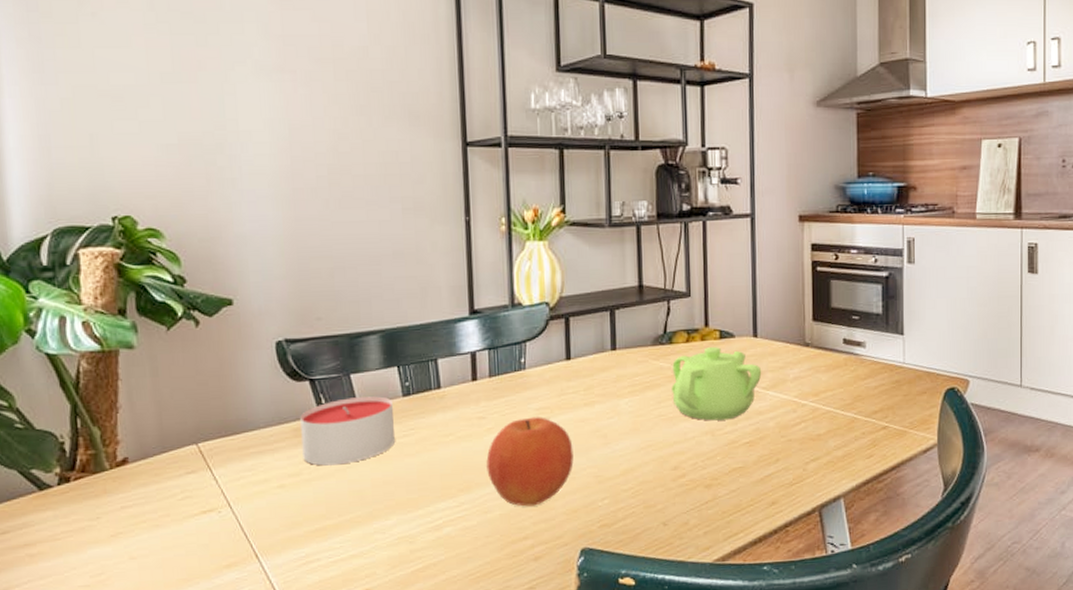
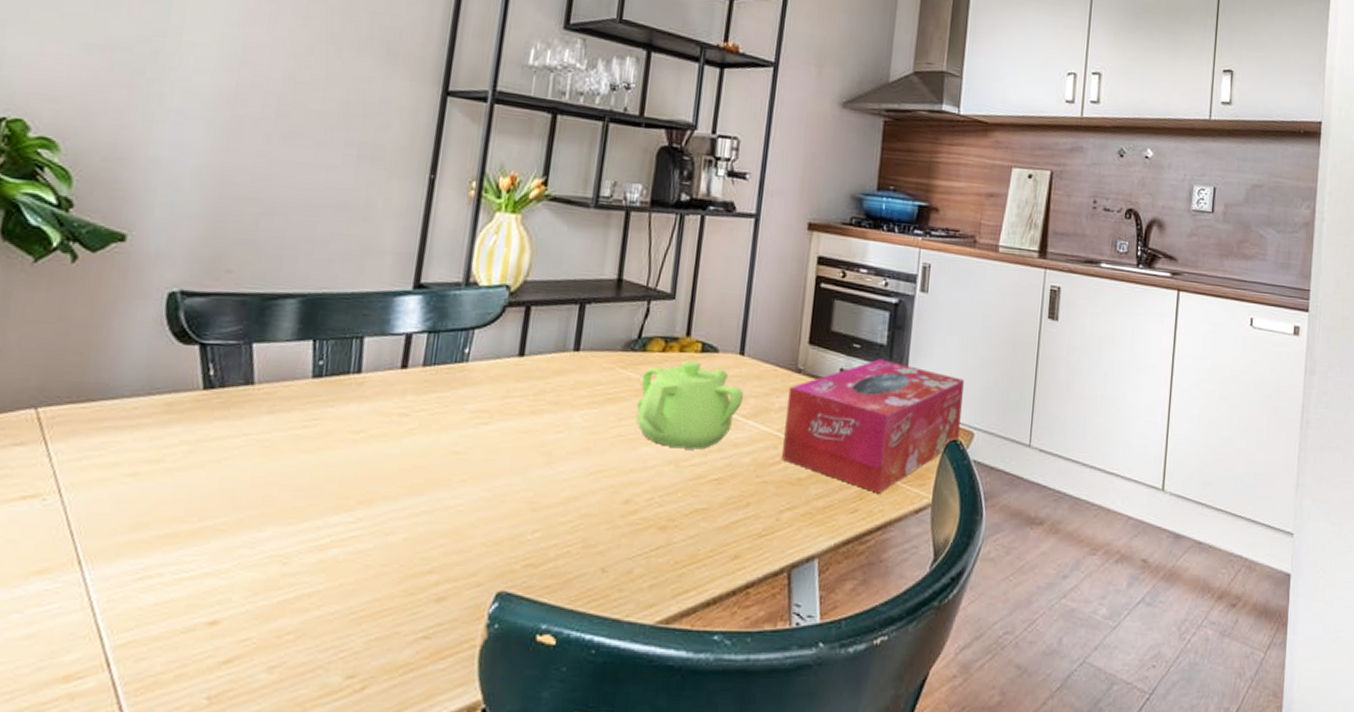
candle: present [300,396,396,466] -> none [169,371,298,455]
fruit: present [486,417,574,507] -> none [398,420,509,532]
tissue box: none [800,326,956,440] -> present [782,359,964,493]

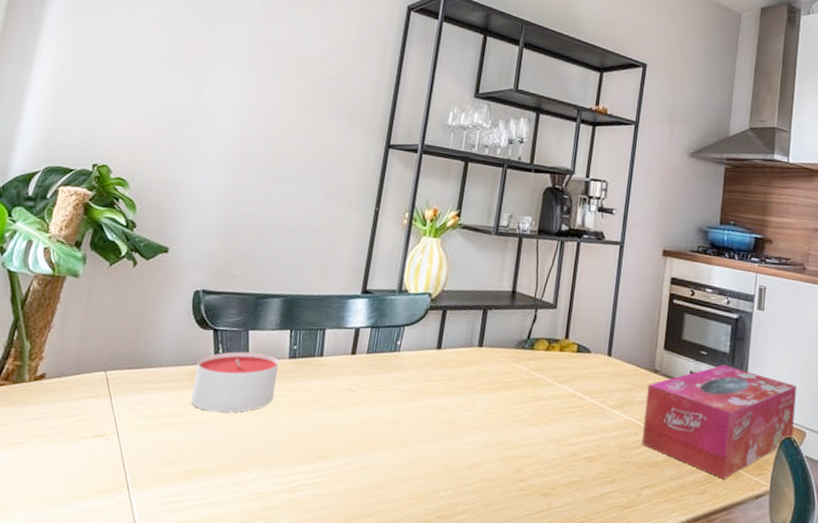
candle: none [169,371,298,455] -> present [190,351,279,413]
teapot: present [637,361,744,450] -> none [526,358,611,432]

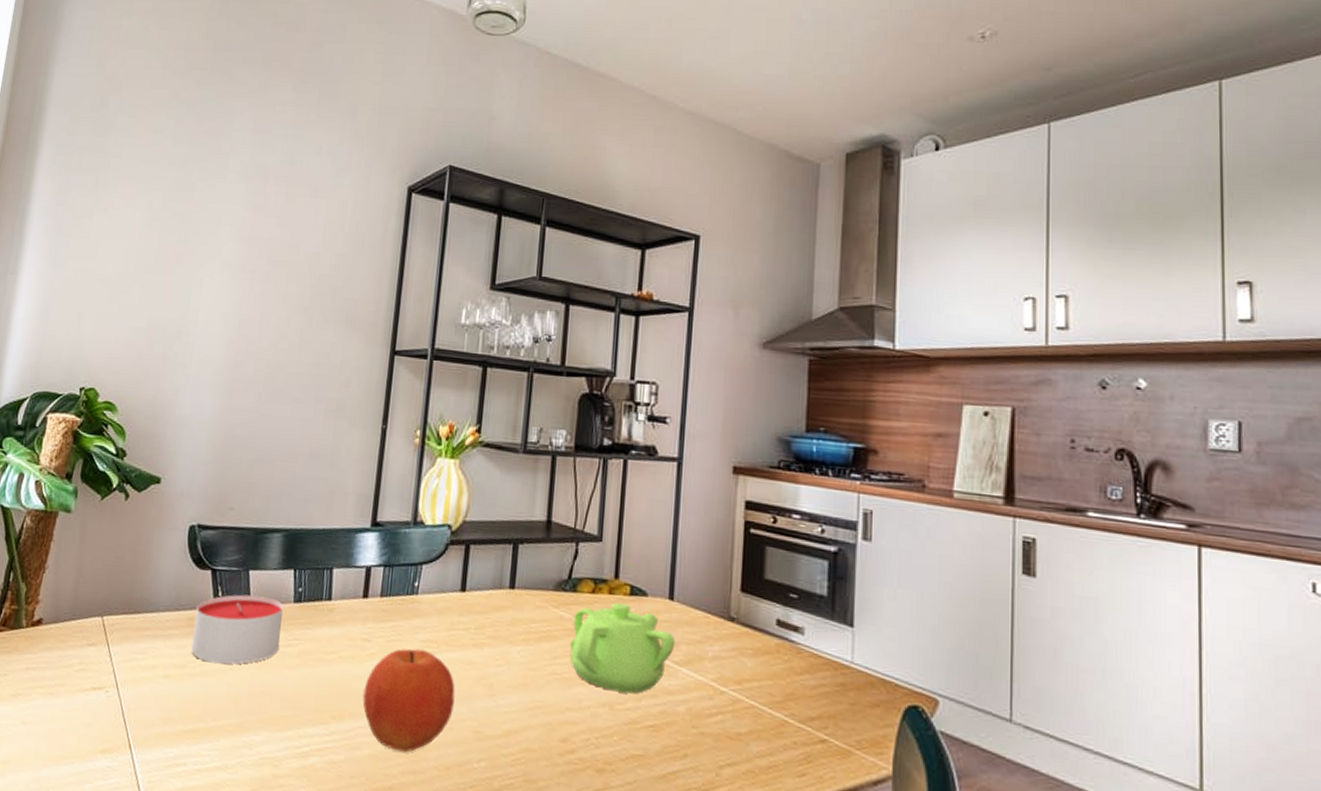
fruit: none [346,397,428,485] -> present [362,649,455,753]
teapot: none [526,358,611,432] -> present [570,603,676,694]
tissue box: present [642,364,796,479] -> none [719,611,922,758]

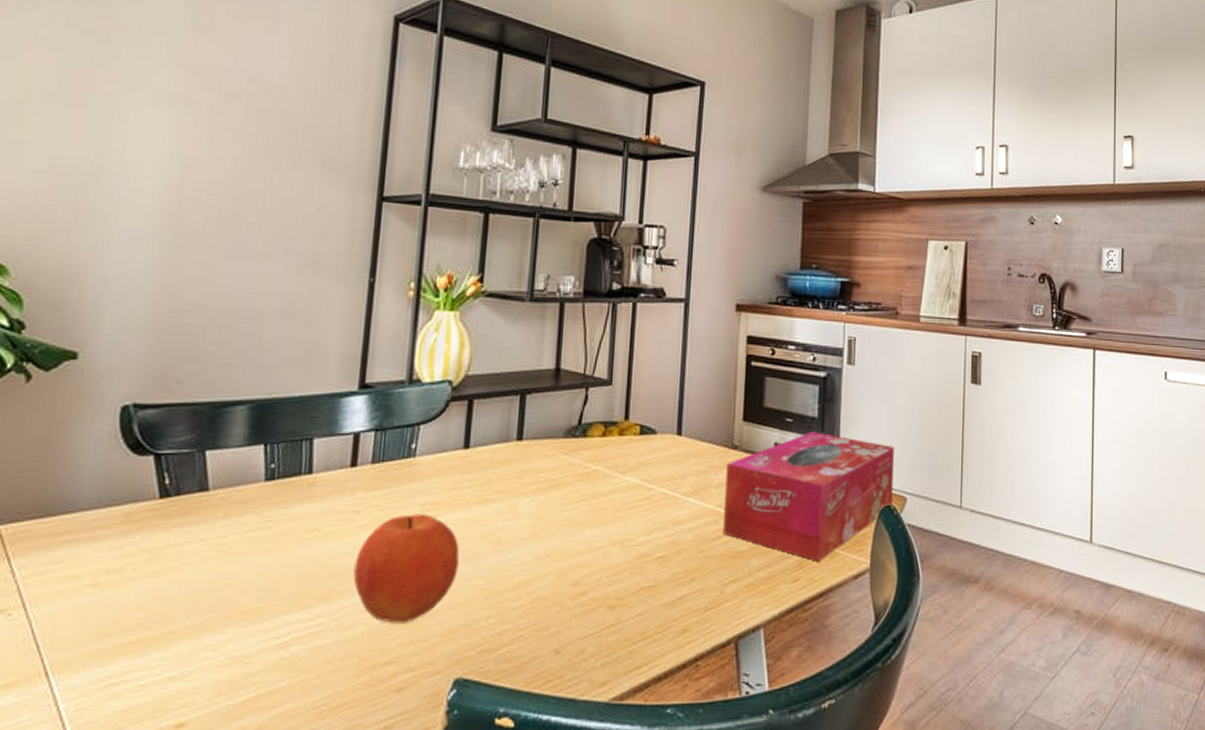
candle: present [191,594,283,665] -> none [129,479,252,561]
teapot: present [570,603,676,694] -> none [581,444,684,529]
tissue box: none [719,611,922,758] -> present [723,431,894,561]

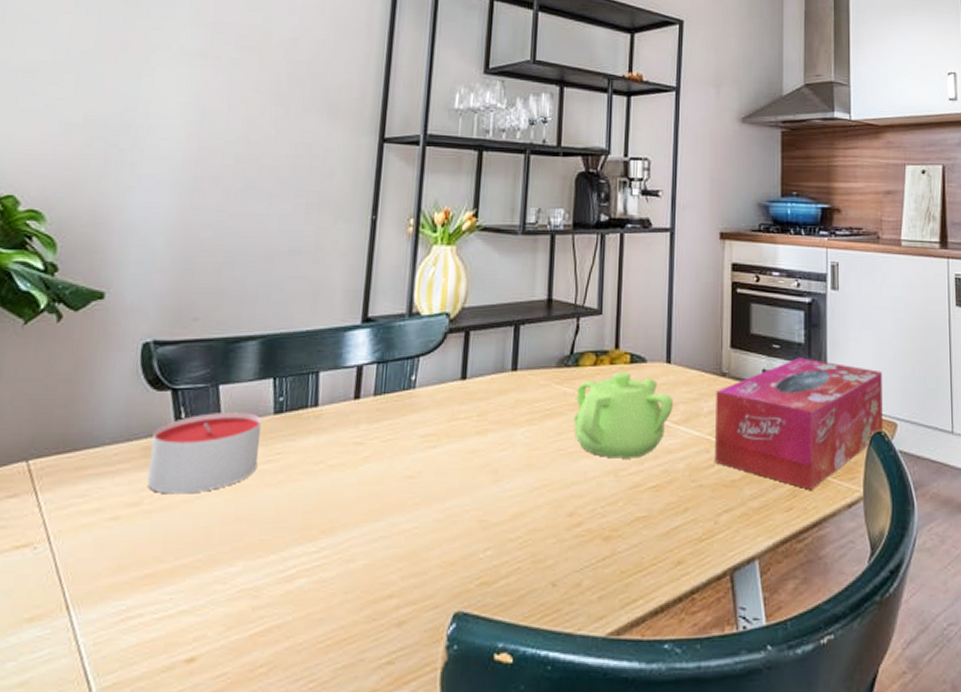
candle: none [129,479,252,561] -> present [147,412,261,494]
fruit: present [353,514,460,623] -> none [356,445,458,556]
teapot: none [581,444,684,529] -> present [574,373,674,459]

